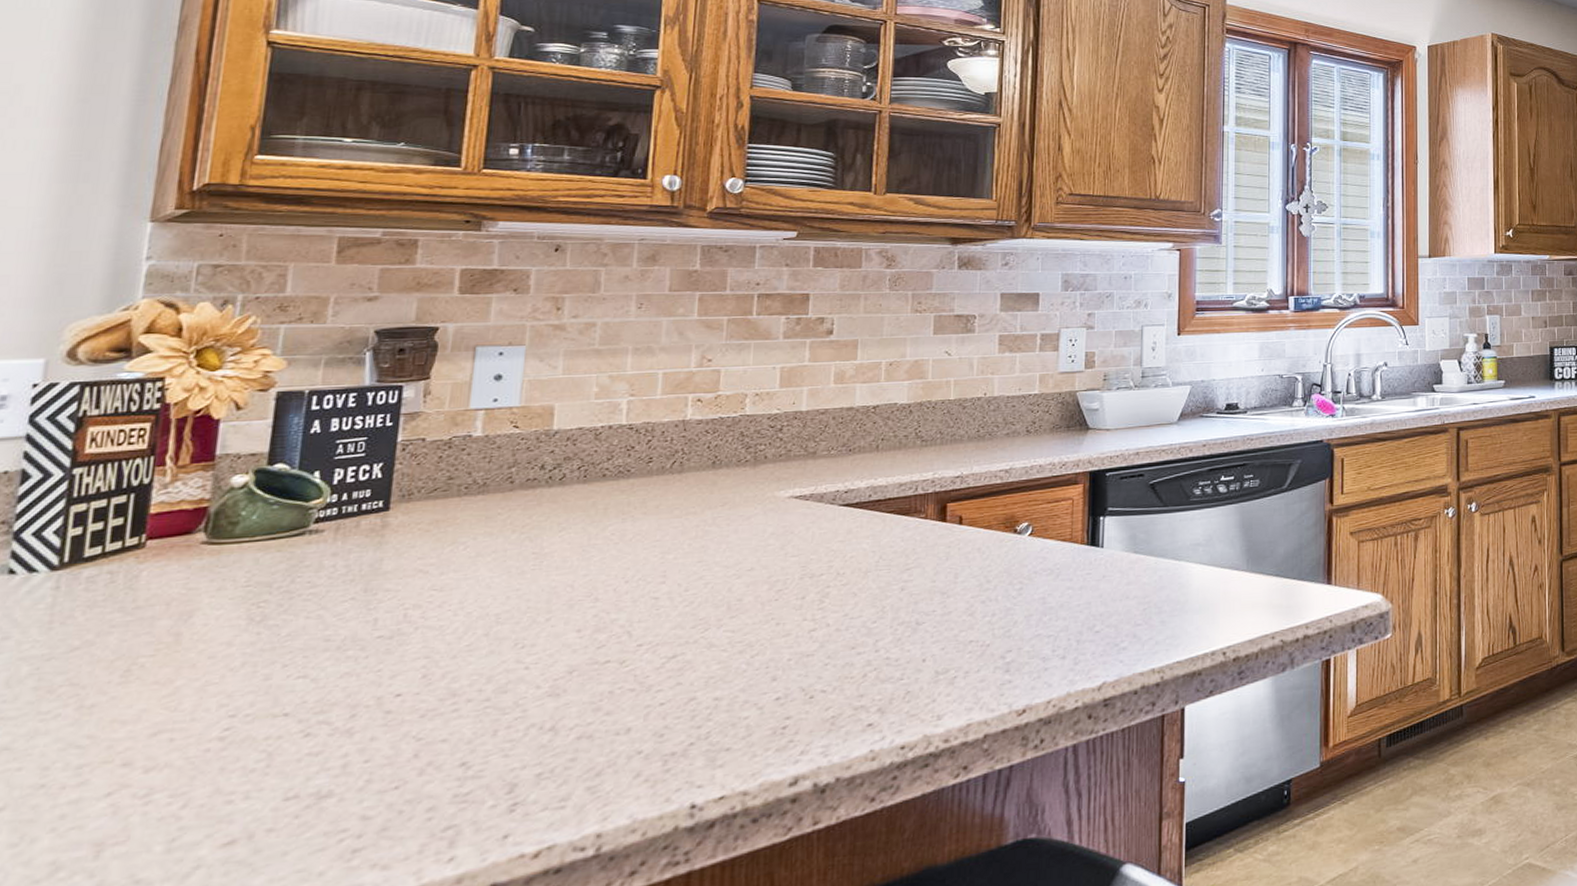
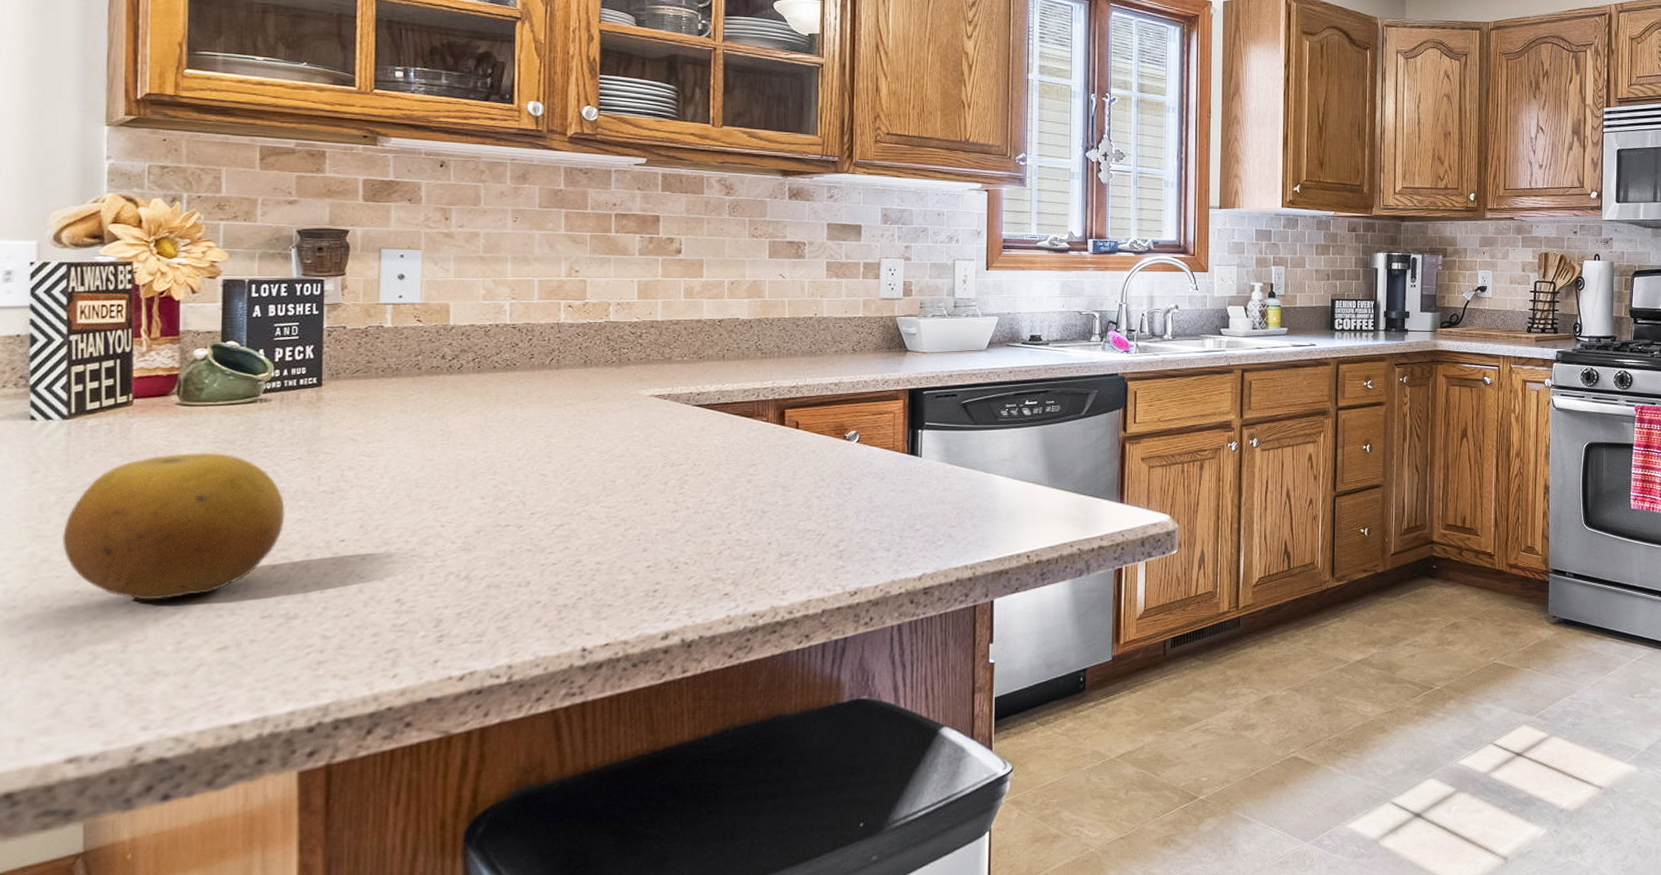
fruit: none [30,598,329,790] -> present [62,452,285,600]

